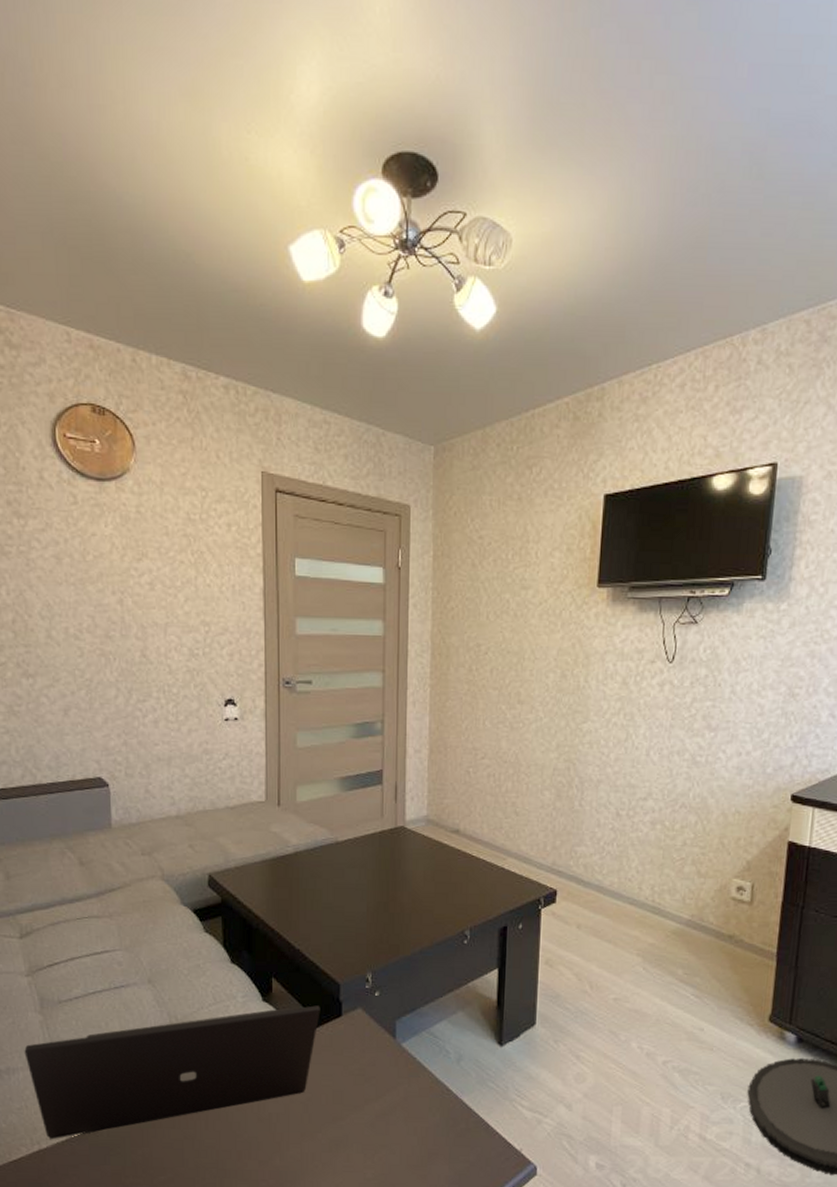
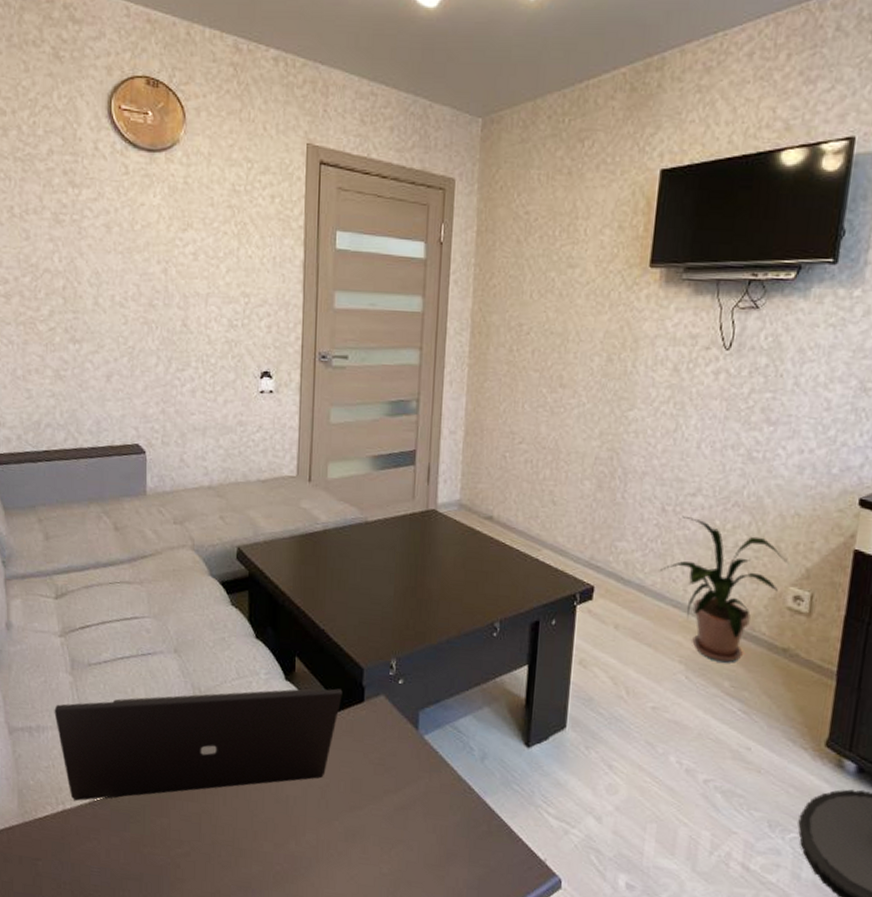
house plant: none [616,819,731,952] -> present [659,515,788,663]

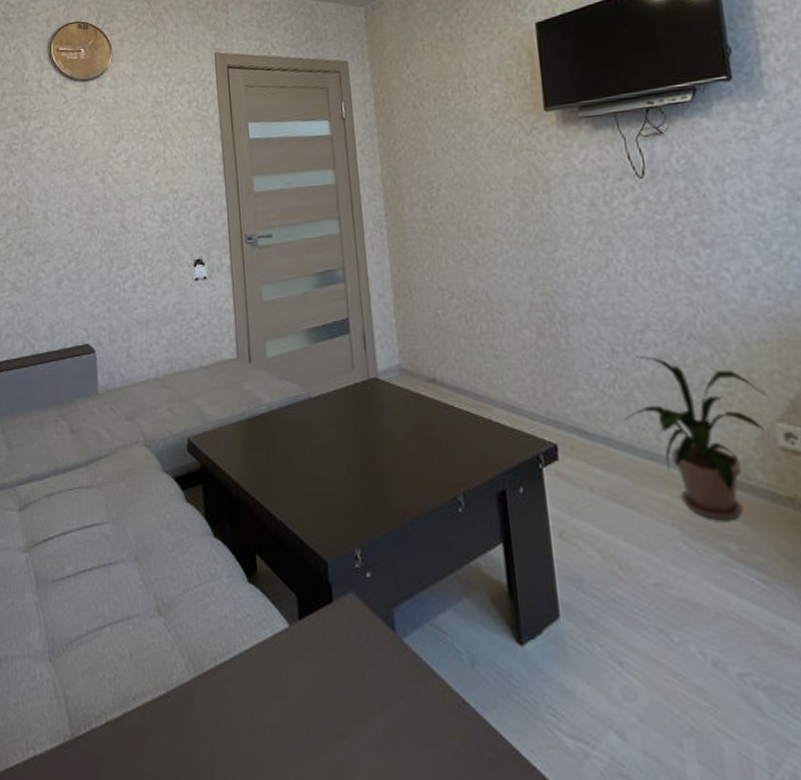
laptop: present [54,688,343,802] -> none [21,588,309,745]

